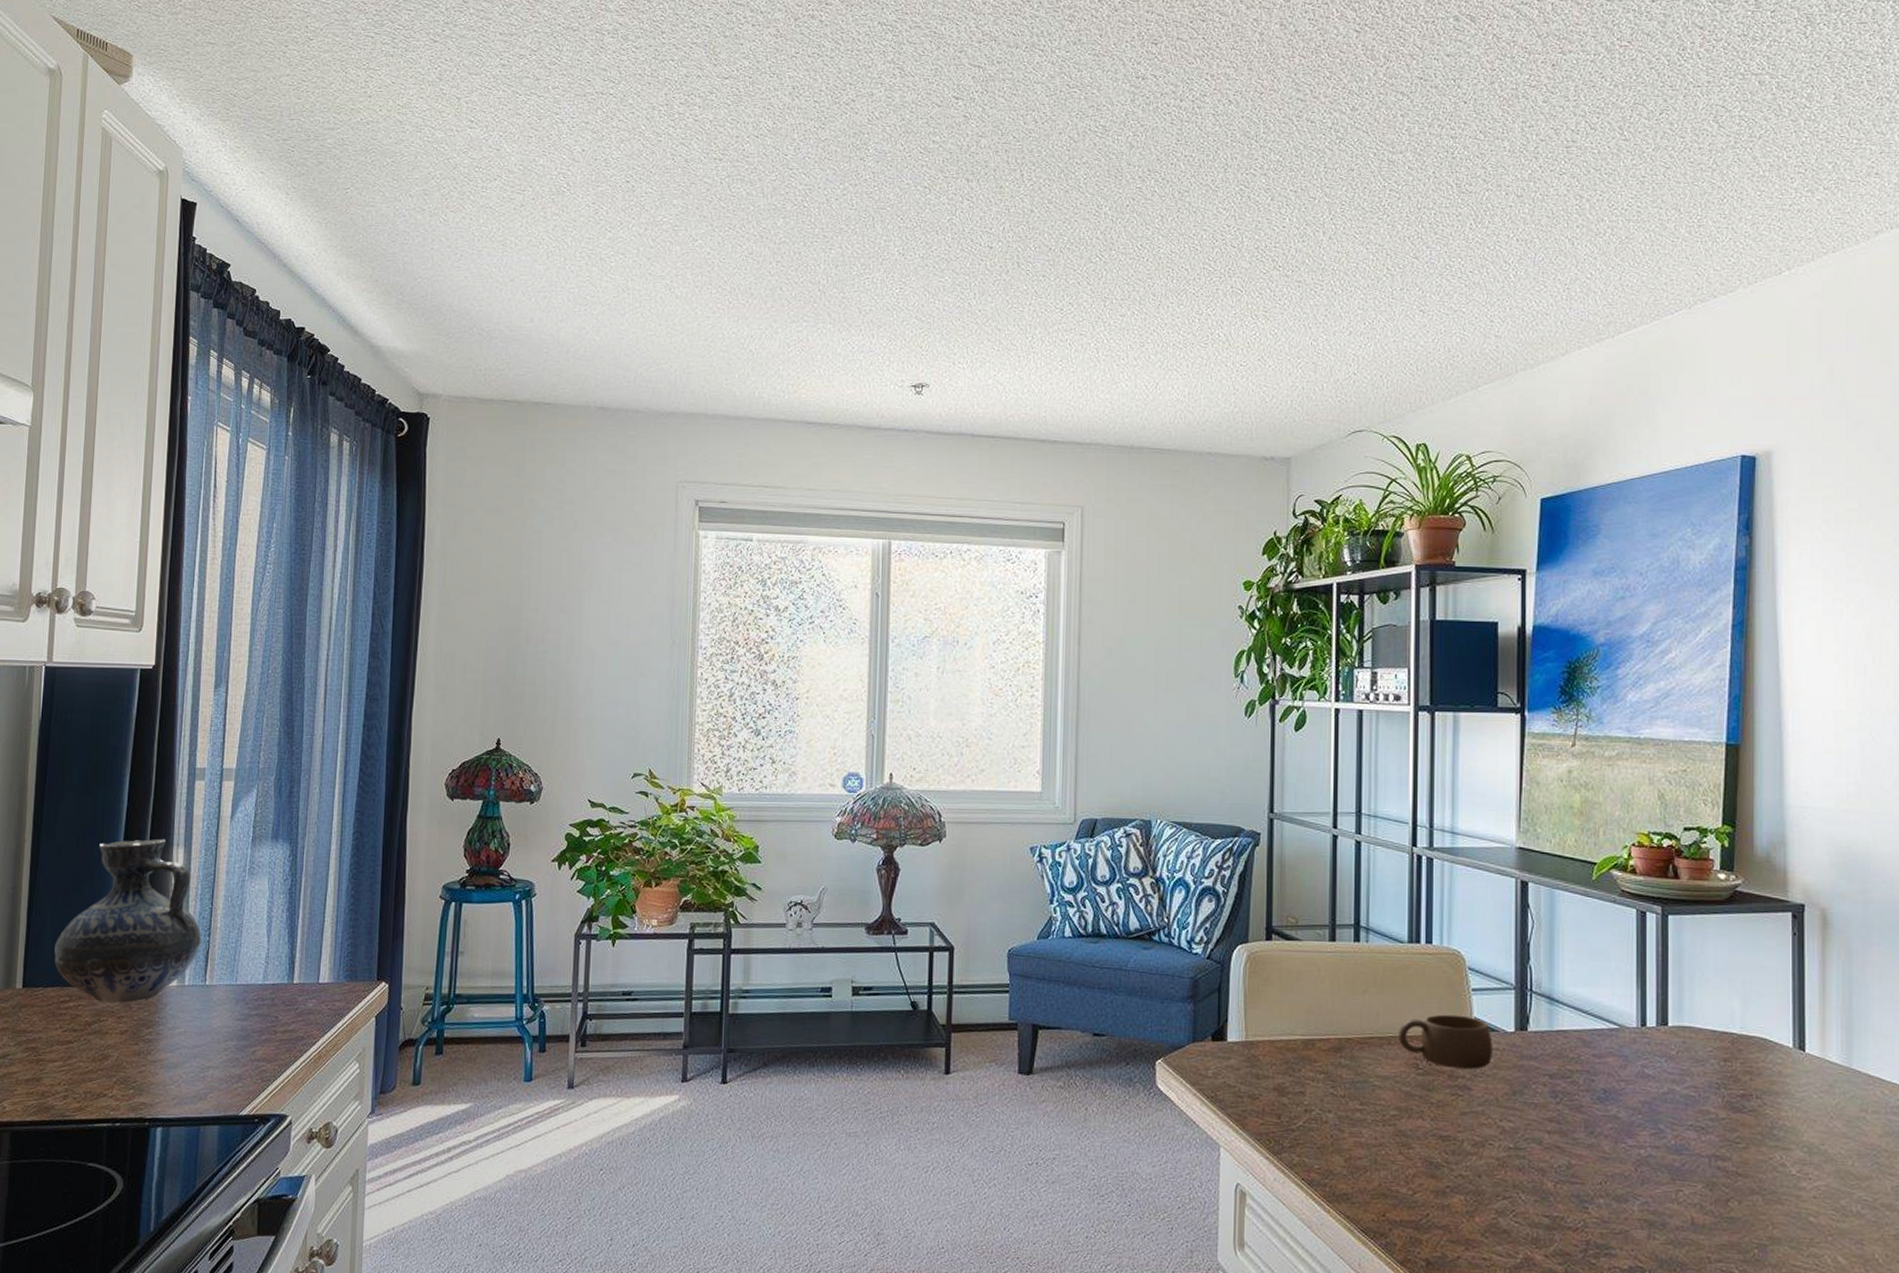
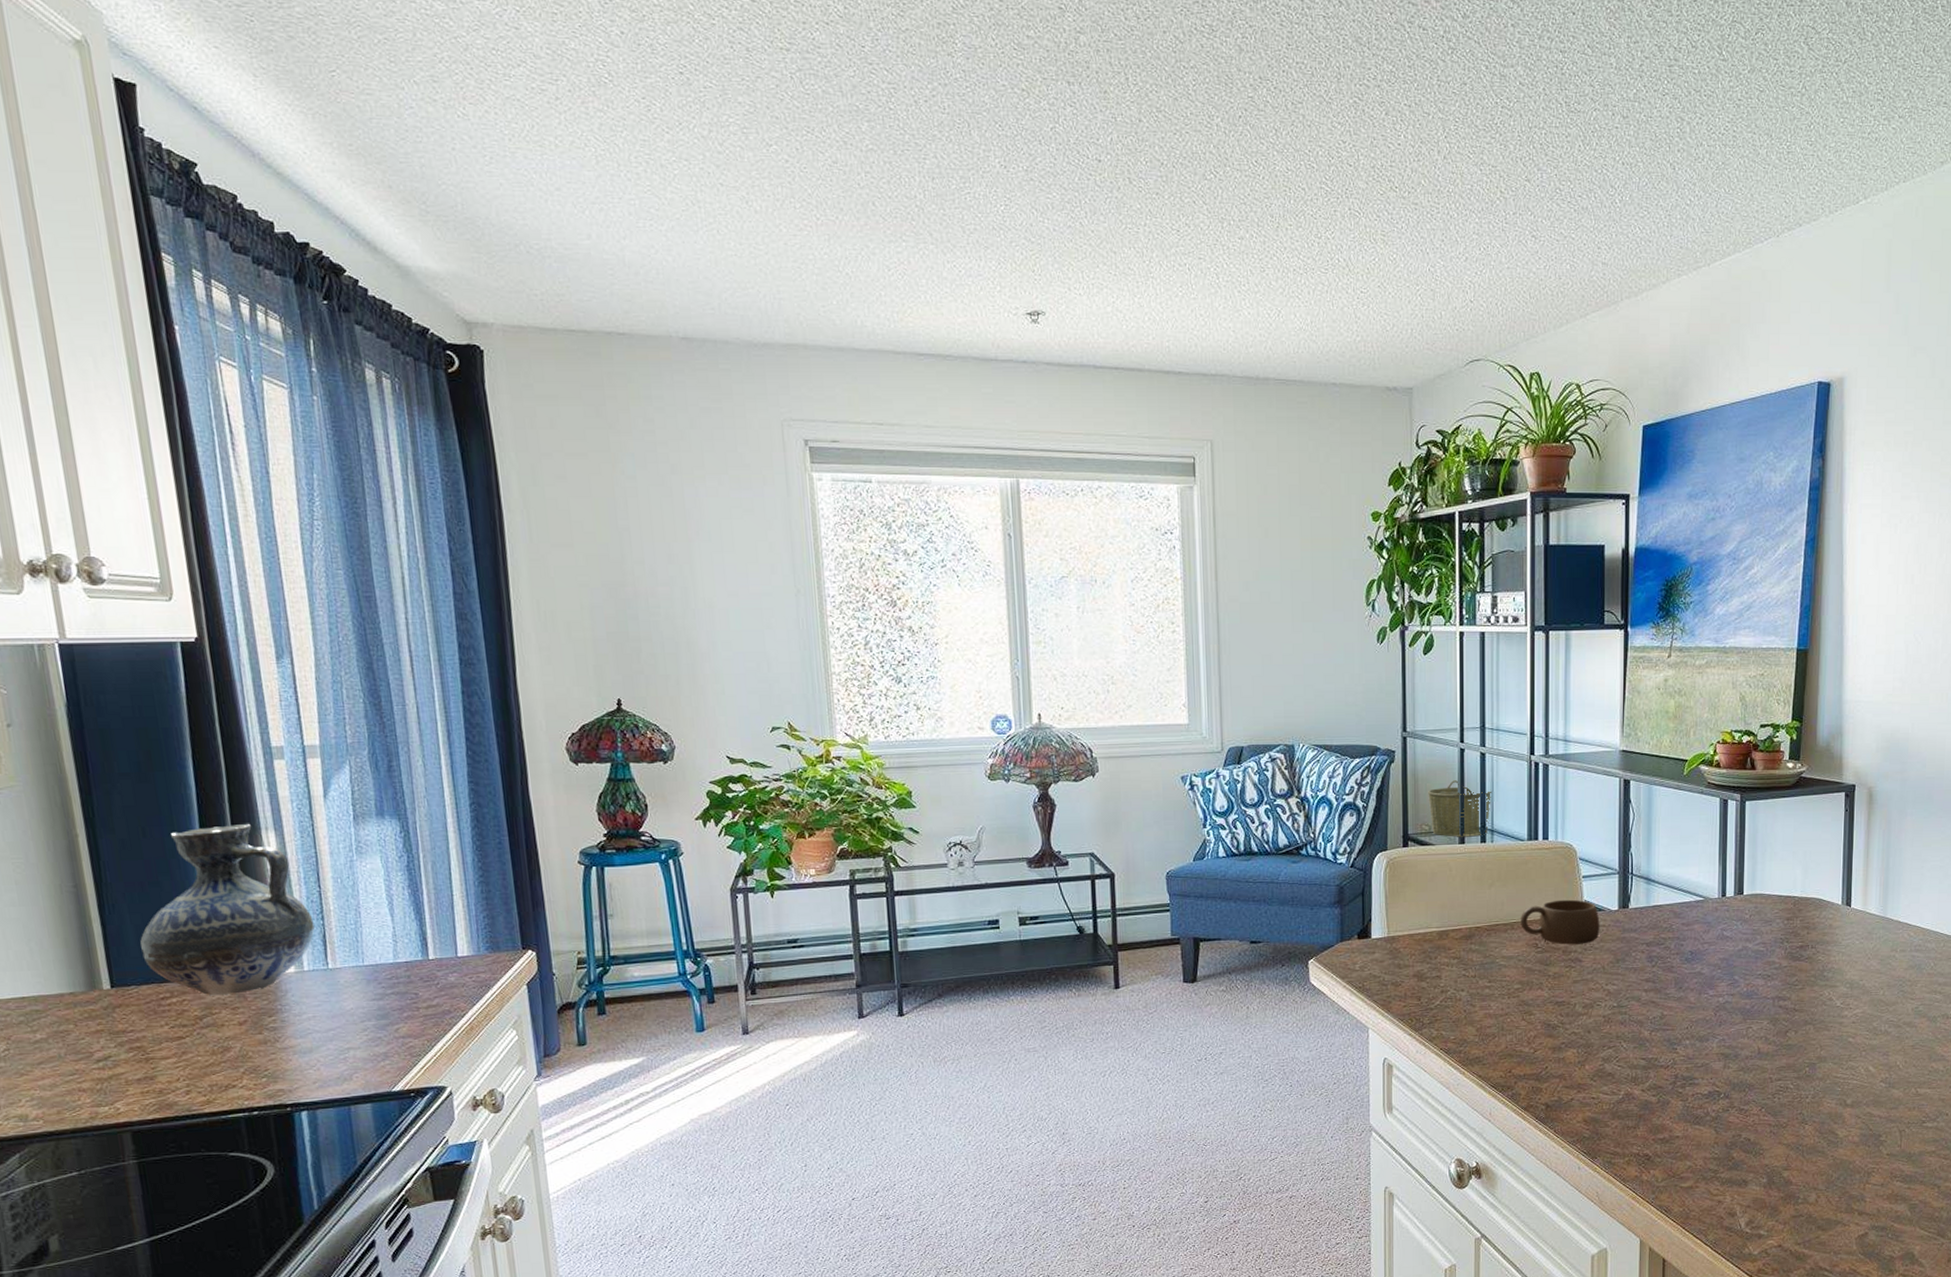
basket: none [1296,869,1368,935] -> present [1428,780,1492,837]

